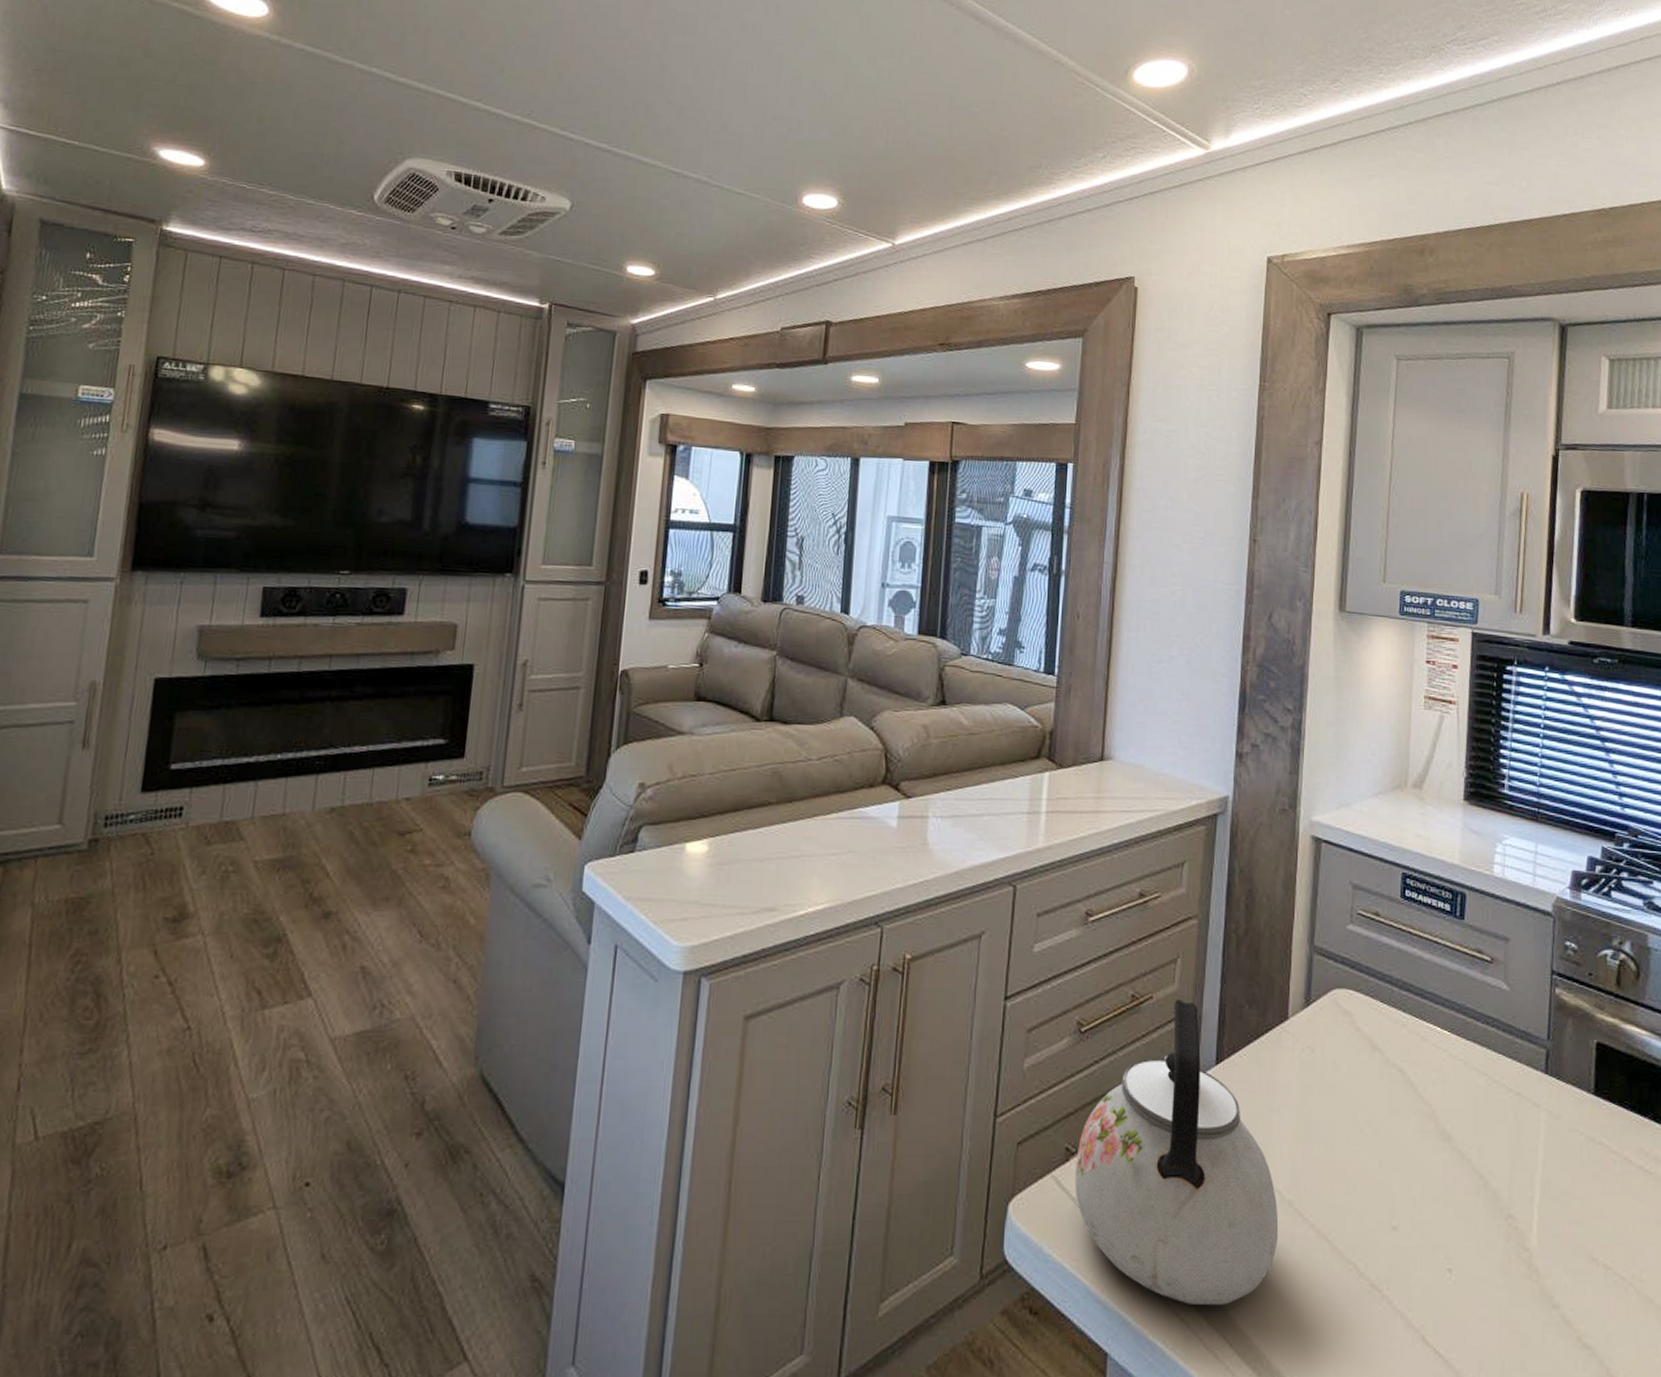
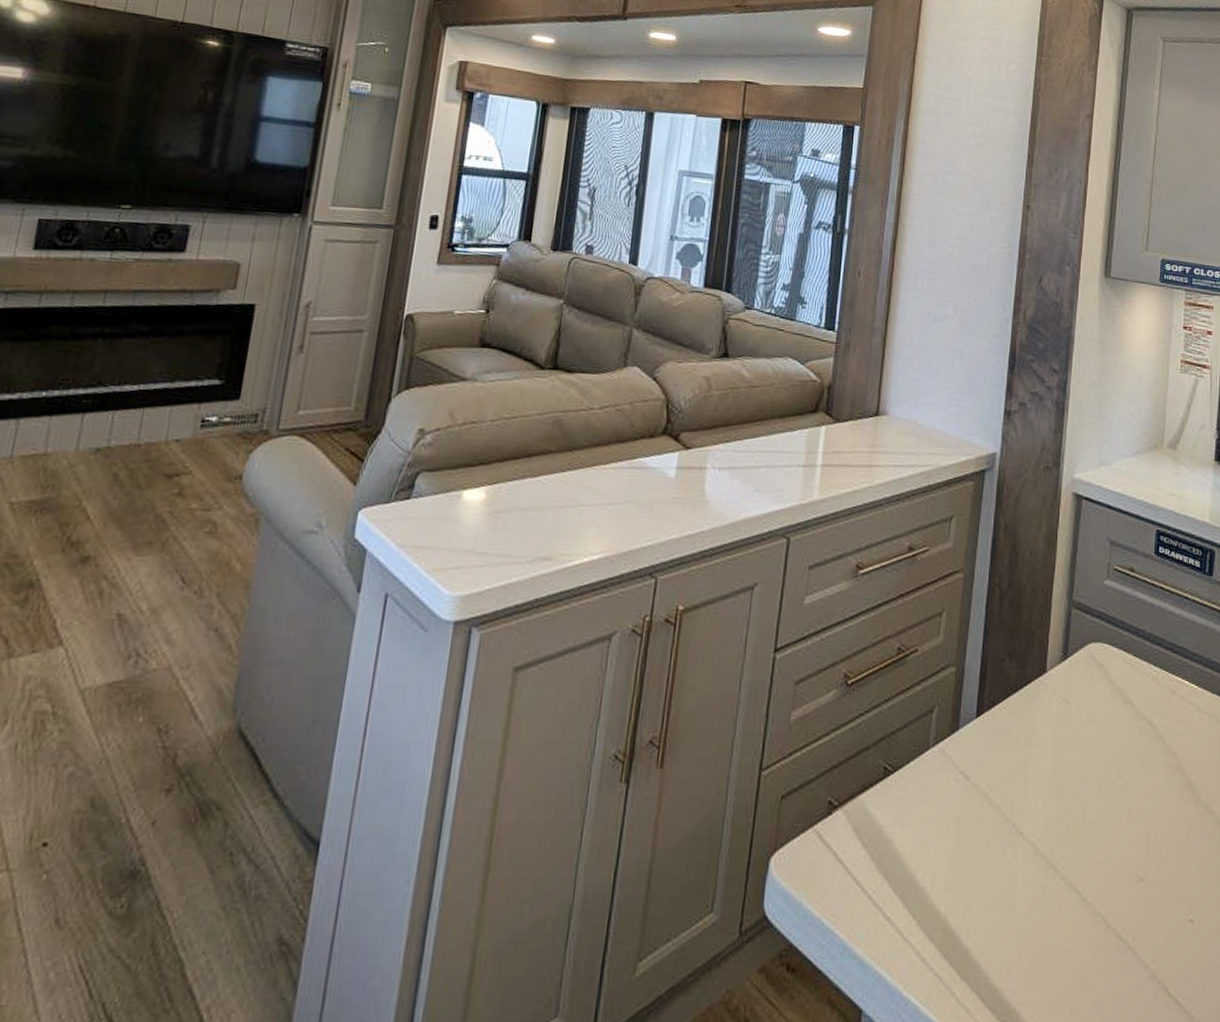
kettle: present [1075,999,1279,1306] -> none [836,652,1032,960]

